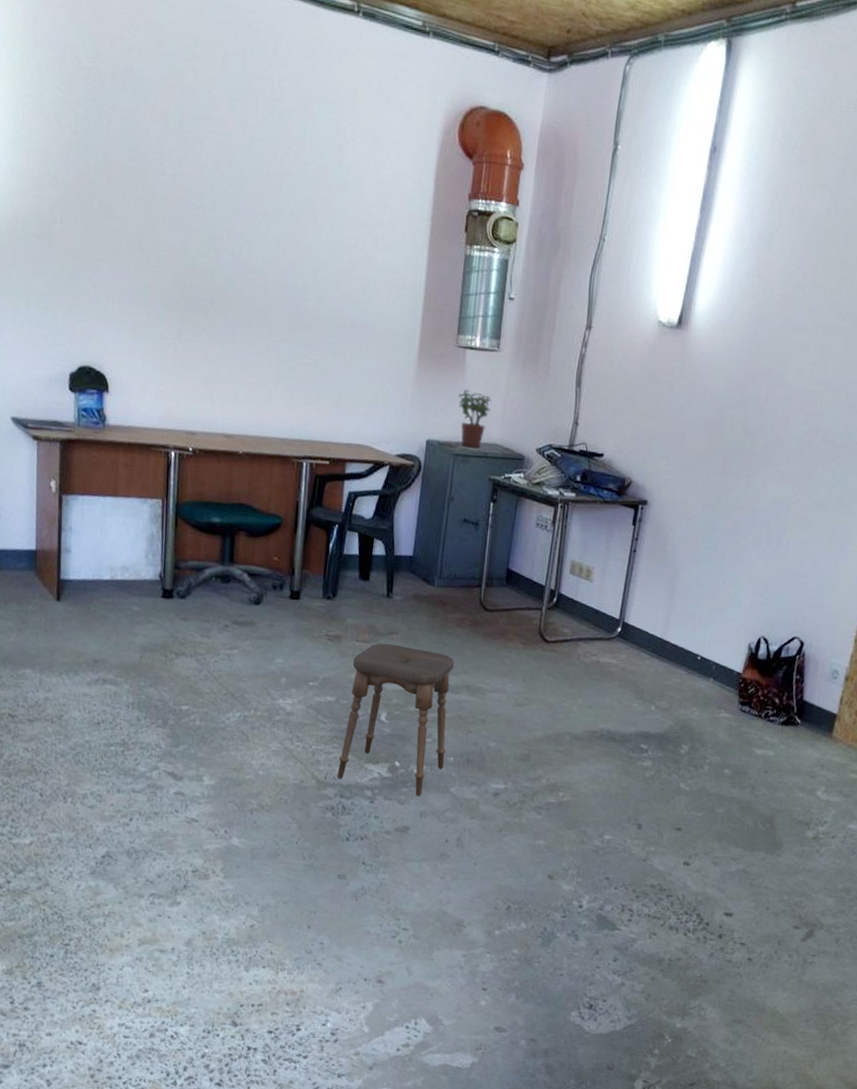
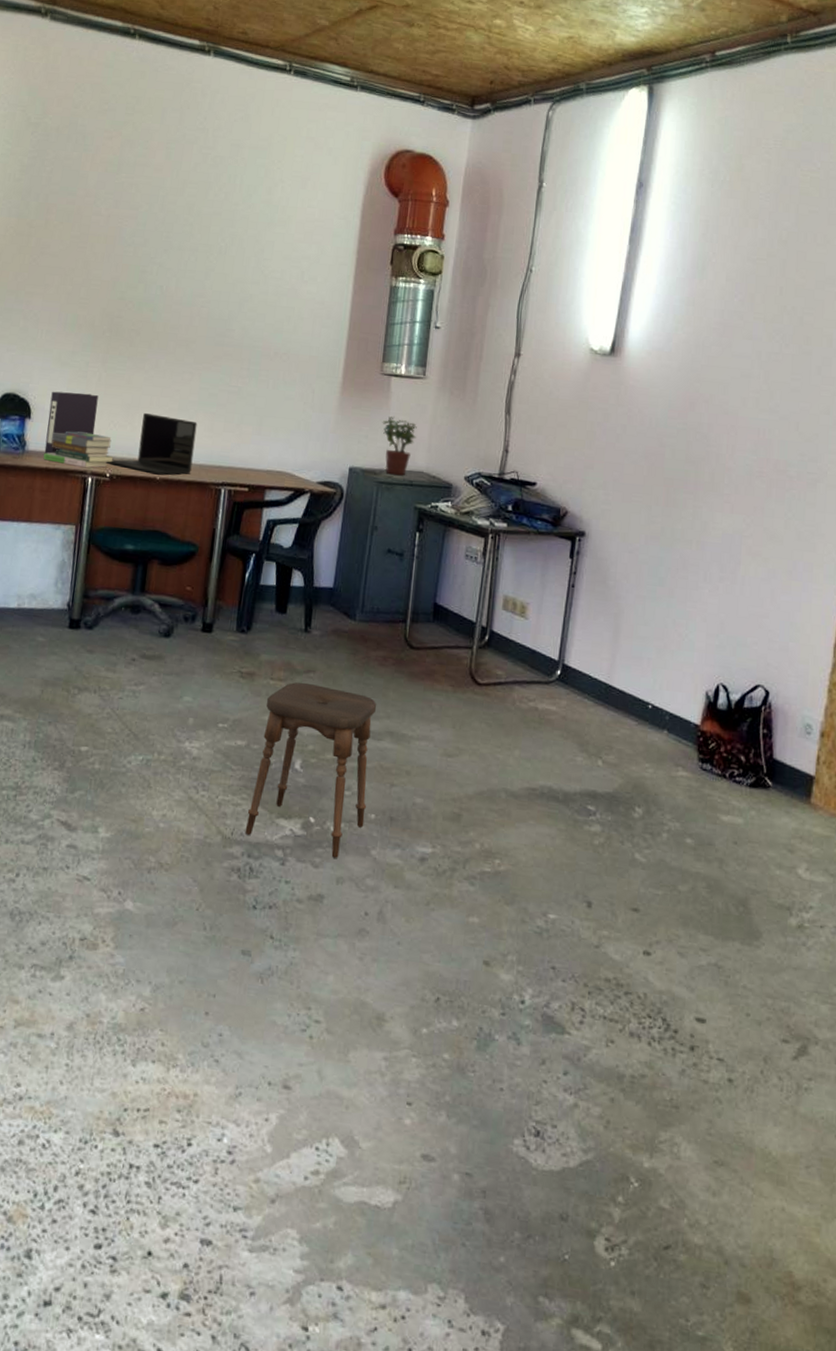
books: none [124,405,194,443] -> present [43,431,113,468]
binder: none [125,364,176,429] -> present [44,391,99,454]
laptop: none [188,387,277,449] -> present [106,413,197,475]

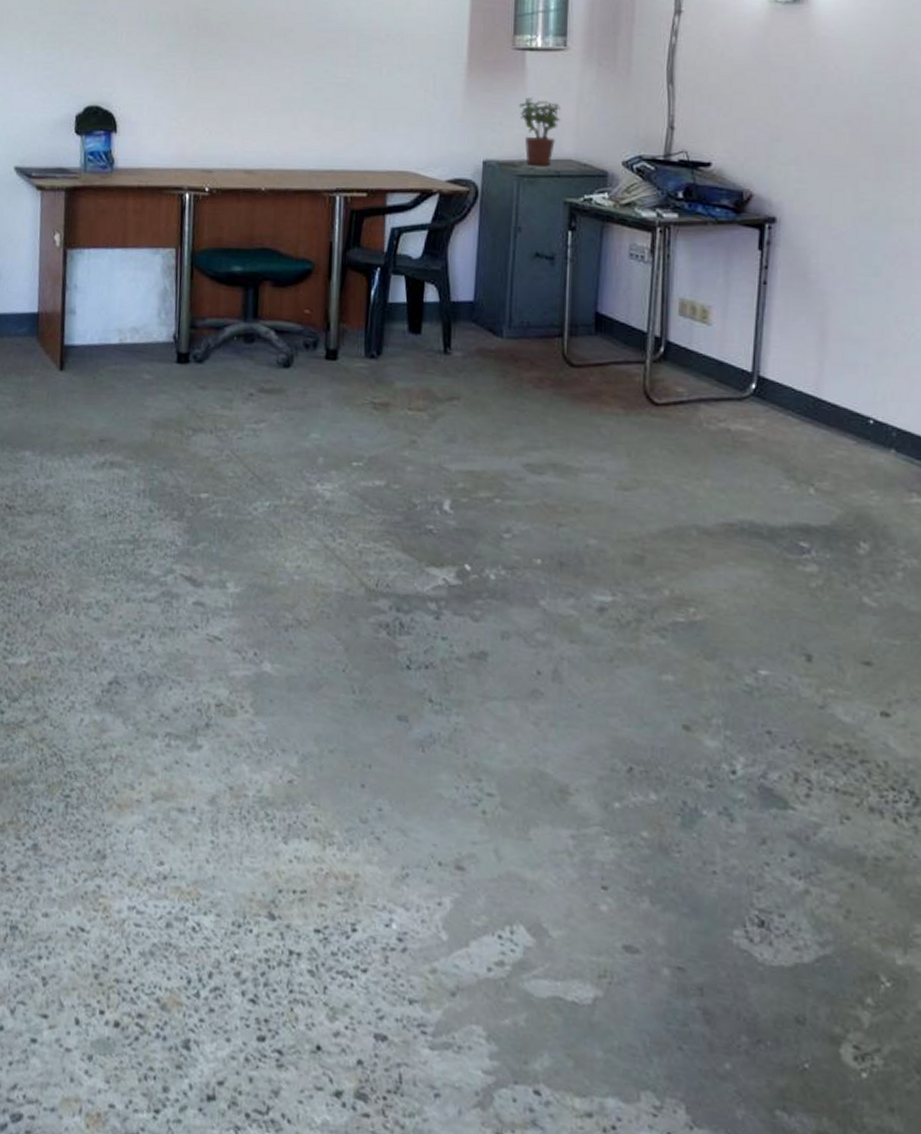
books: present [43,431,113,468] -> none [134,143,211,184]
binder: present [44,391,99,454] -> none [134,99,190,170]
laptop: present [106,413,197,475] -> none [203,117,303,185]
stool: present [245,682,377,858] -> none [391,411,535,610]

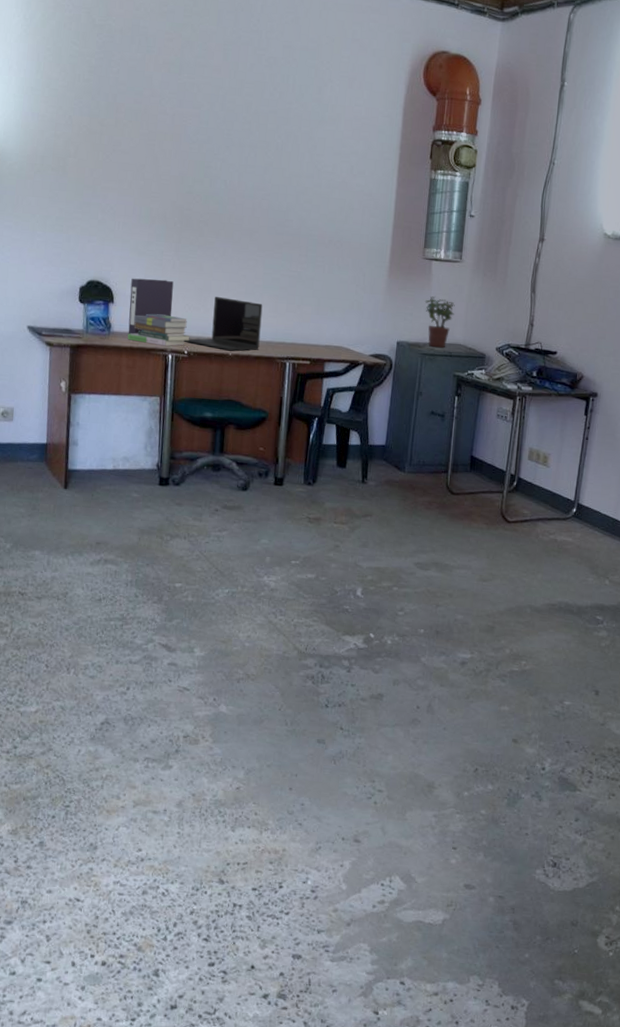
binder: none [134,99,190,170] -> present [128,278,174,335]
books: none [134,143,211,184] -> present [127,313,189,347]
laptop: none [203,117,303,185] -> present [183,297,263,351]

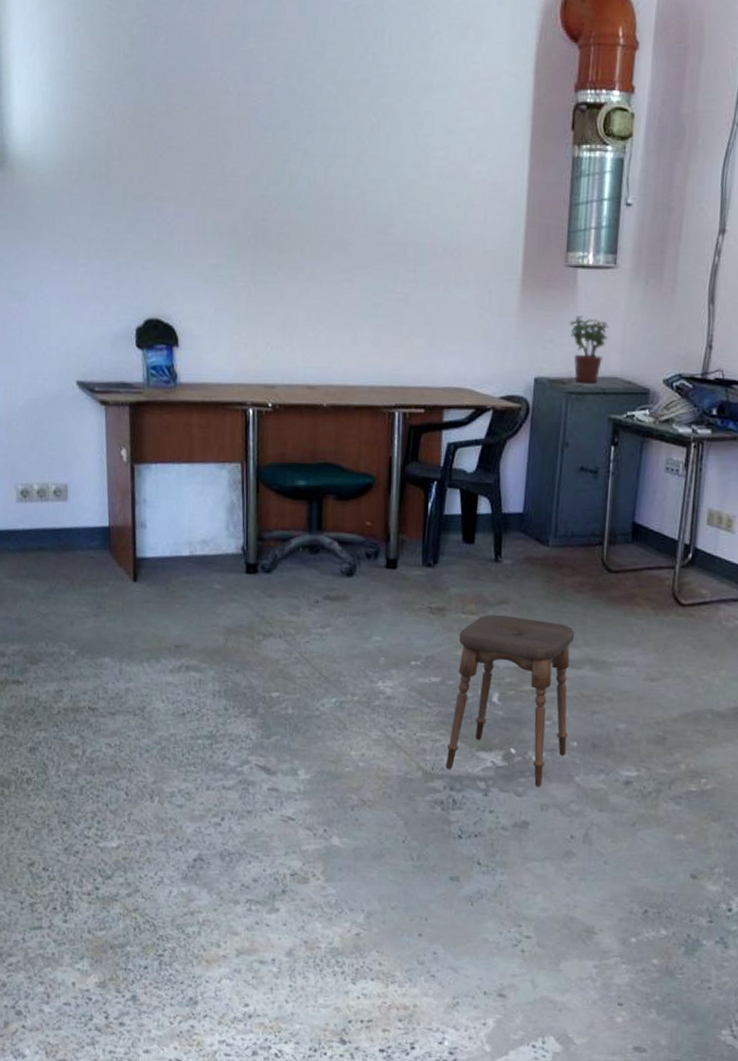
books: present [127,313,189,347] -> none [198,357,273,399]
binder: present [128,278,174,335] -> none [197,312,251,385]
laptop: present [183,297,263,351] -> none [266,332,363,401]
stool: none [317,524,424,665] -> present [445,614,575,786]

